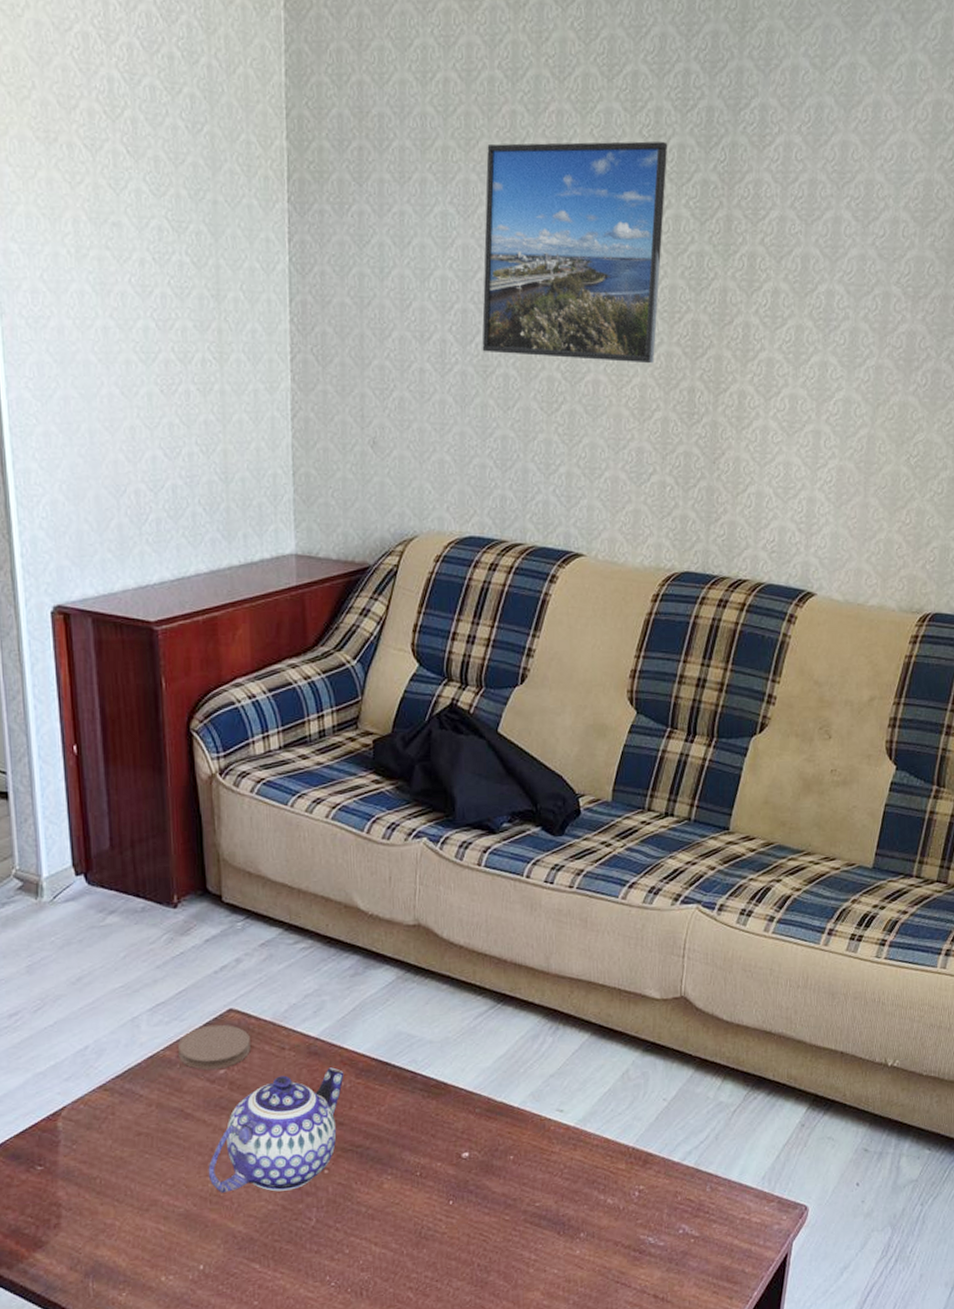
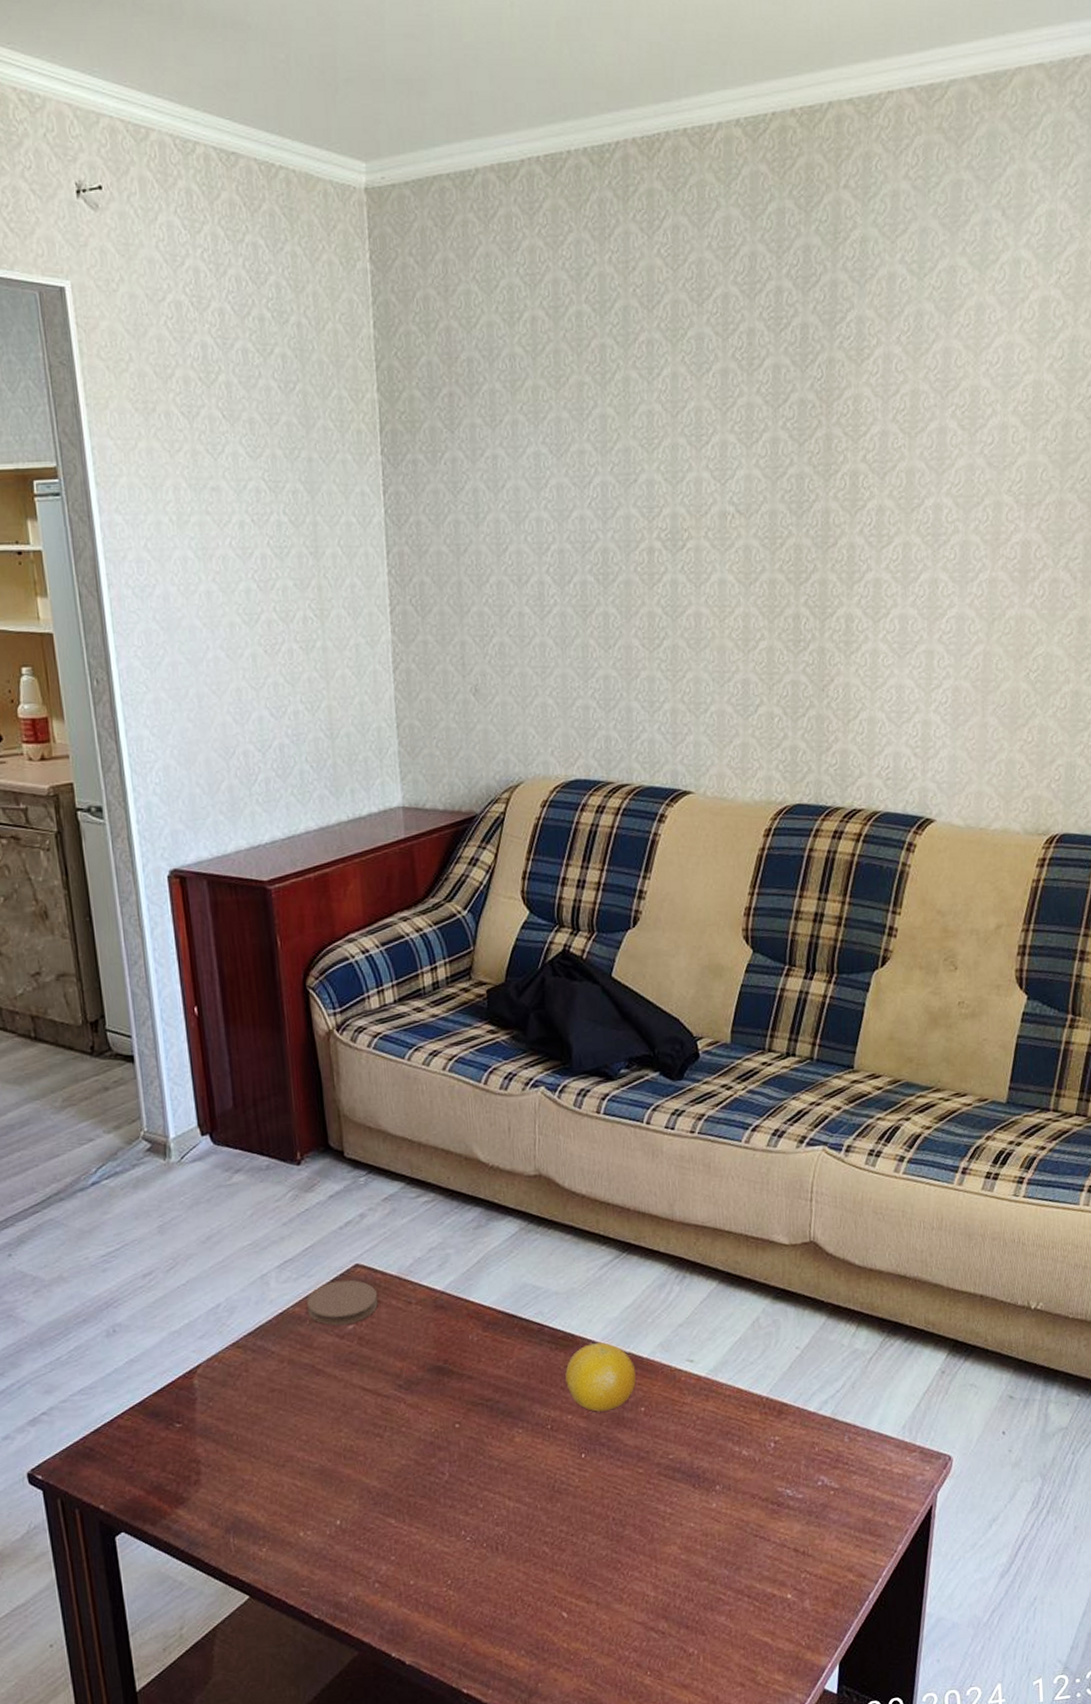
teapot: present [208,1067,344,1193] -> none [341,1321,472,1448]
fruit: none [436,1091,507,1160] -> present [565,1342,637,1412]
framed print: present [482,141,668,364] -> none [577,363,763,593]

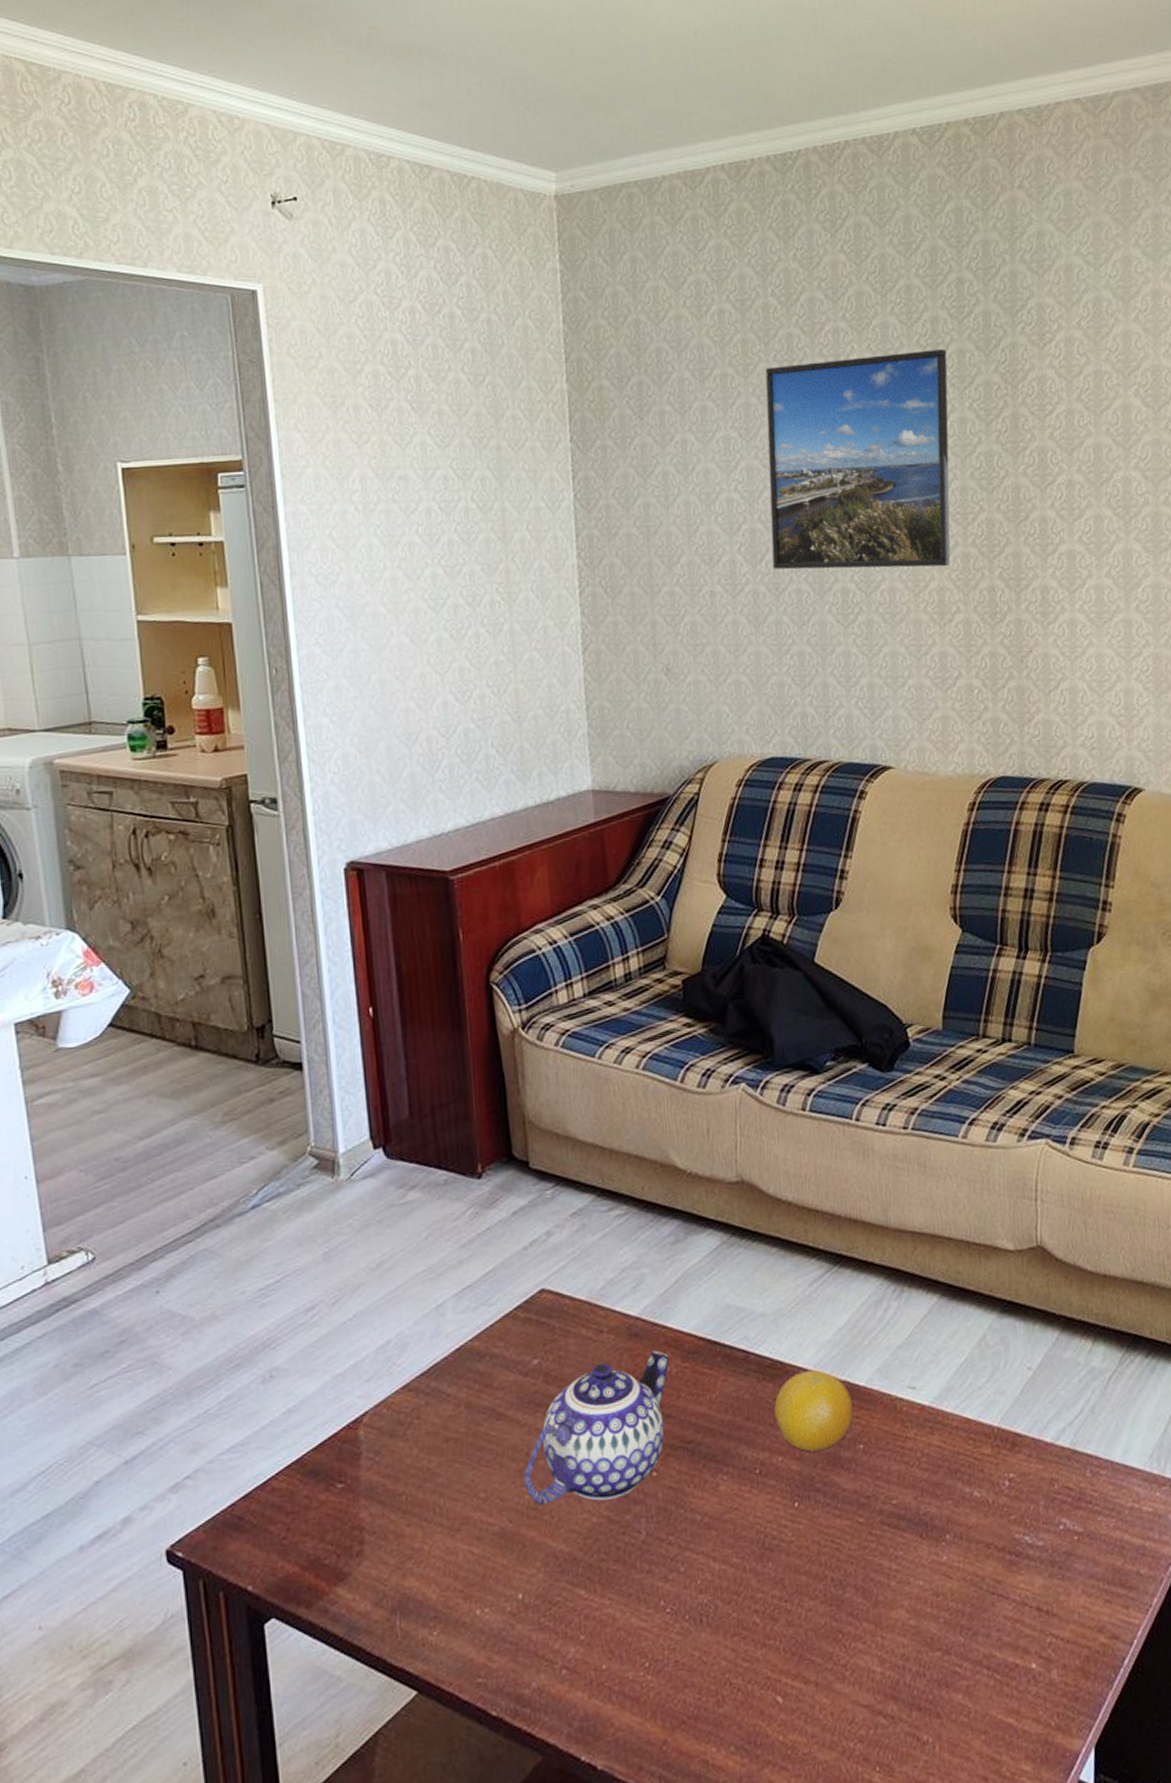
coaster: present [307,1279,378,1326] -> none [487,1307,566,1361]
teapot: none [341,1321,472,1448] -> present [524,1350,670,1506]
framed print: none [577,363,763,593] -> present [765,348,951,570]

